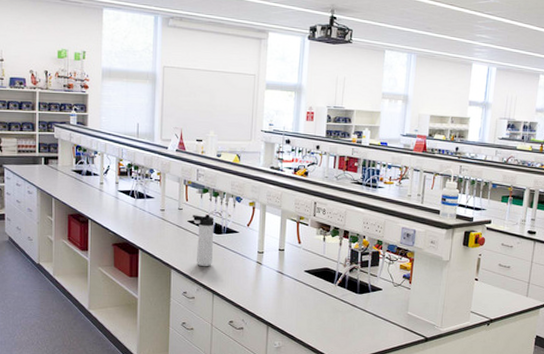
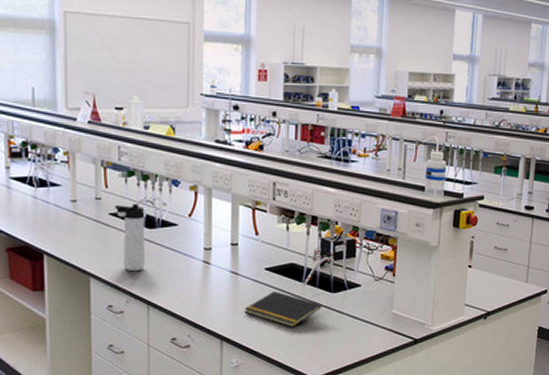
notepad: none [287,289,349,319] -> present [245,290,322,327]

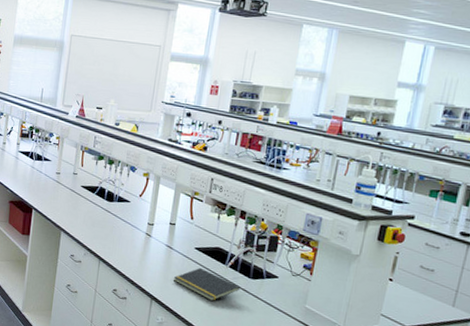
thermos bottle: present [115,204,146,272] -> none [85,180,107,233]

